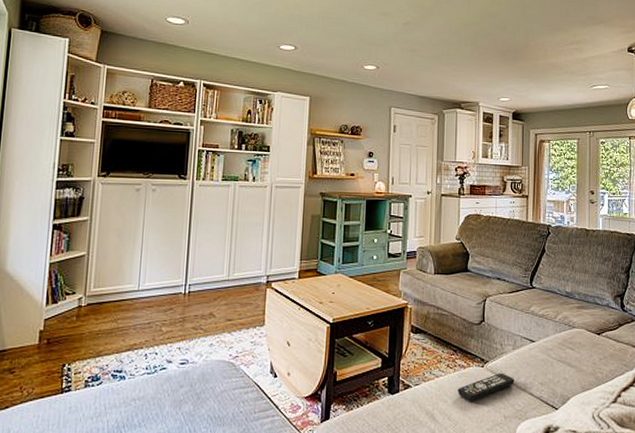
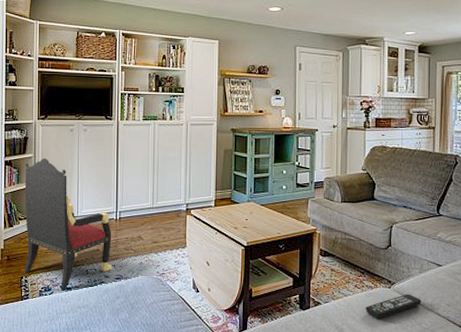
armchair: none [67,221,179,380] -> present [24,157,113,291]

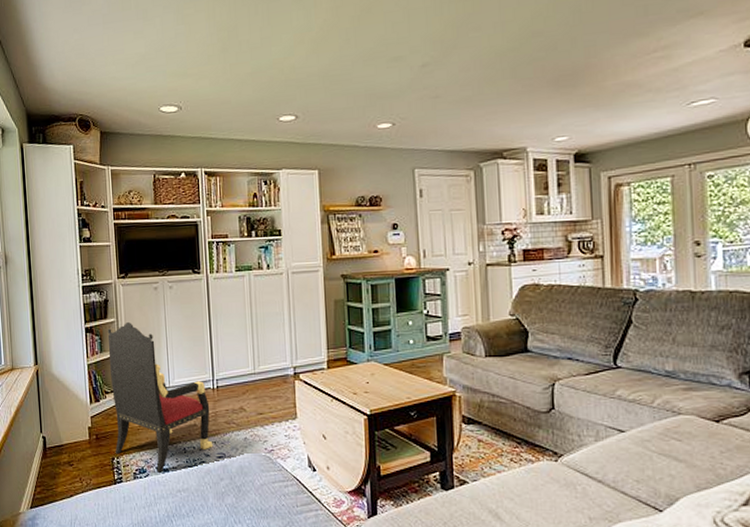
remote control: present [365,294,422,318] -> none [525,468,601,499]

